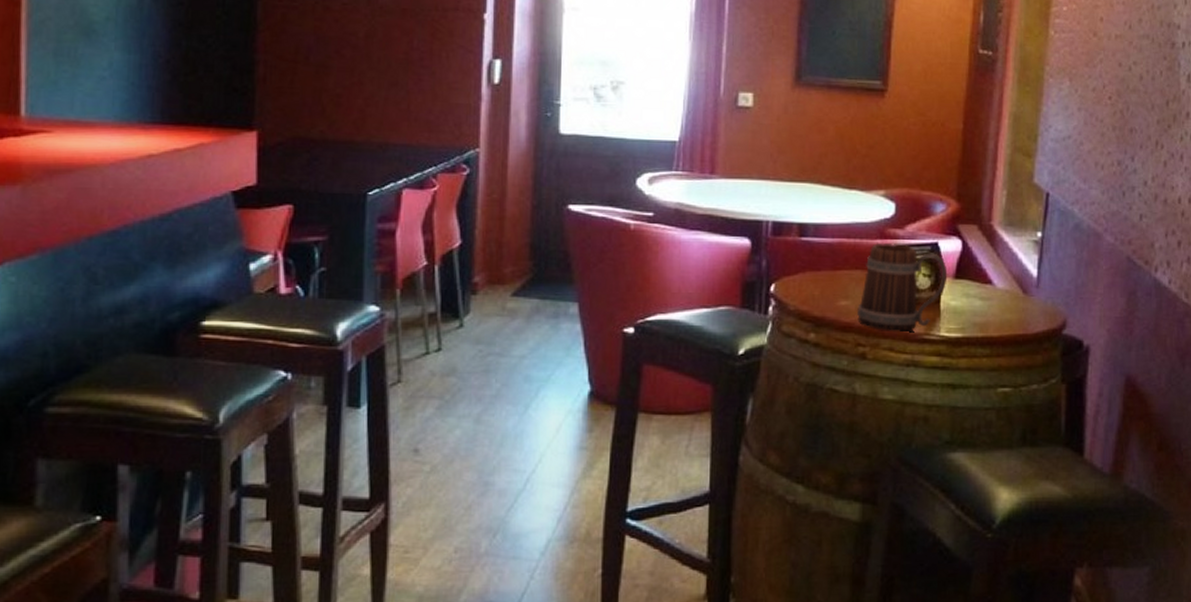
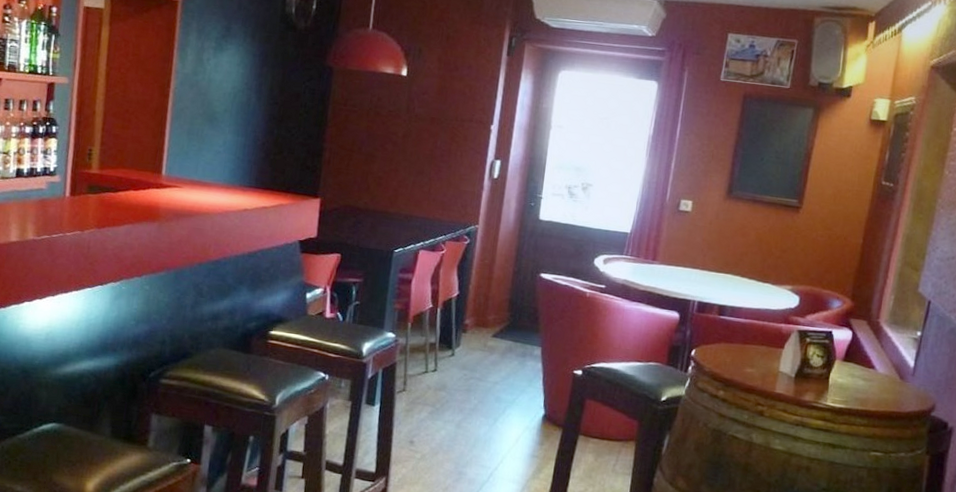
beer mug: present [856,242,948,333] -> none [759,326,838,399]

